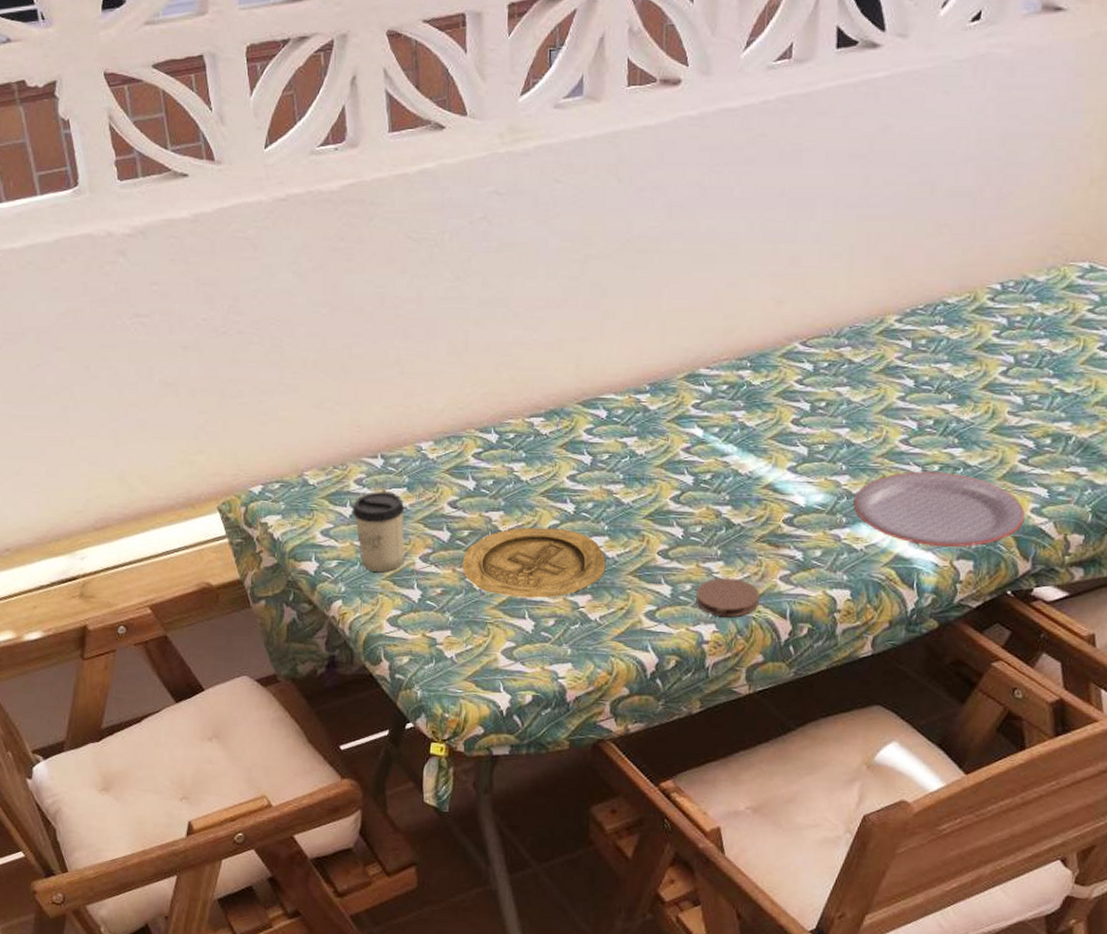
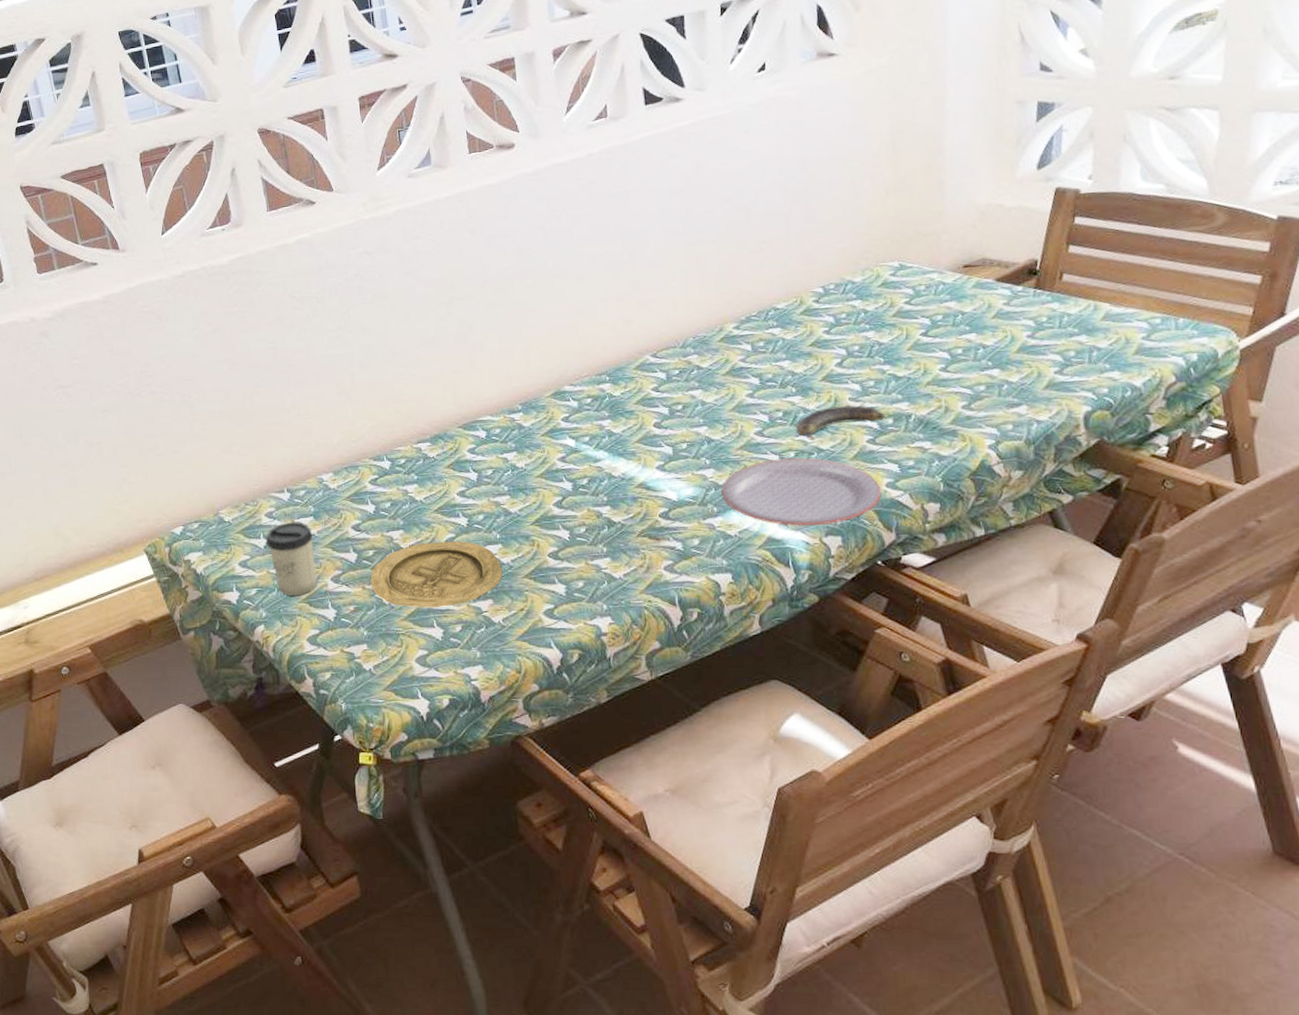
coaster: present [696,577,759,618] -> none [589,572,648,610]
banana: none [944,419,1044,454] -> present [795,405,885,440]

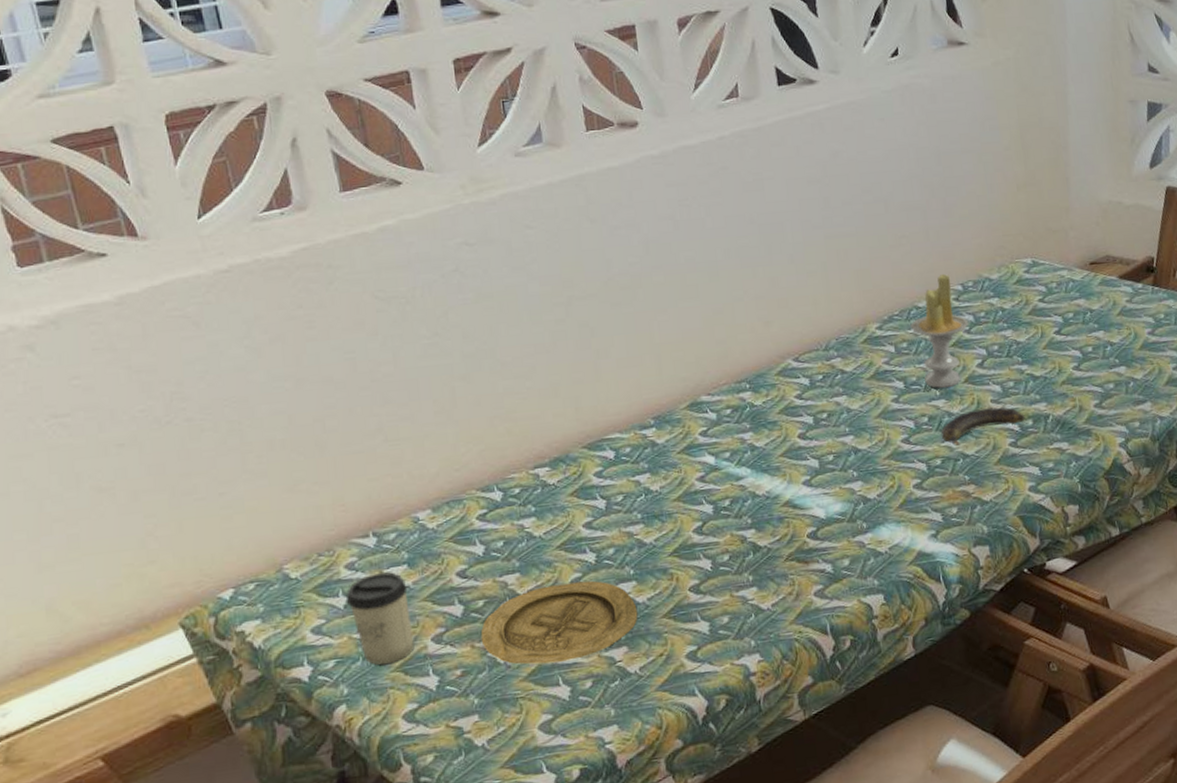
plate: present [721,457,882,526] -> none [870,464,1025,538]
candle: none [768,276,829,385] -> present [910,273,969,388]

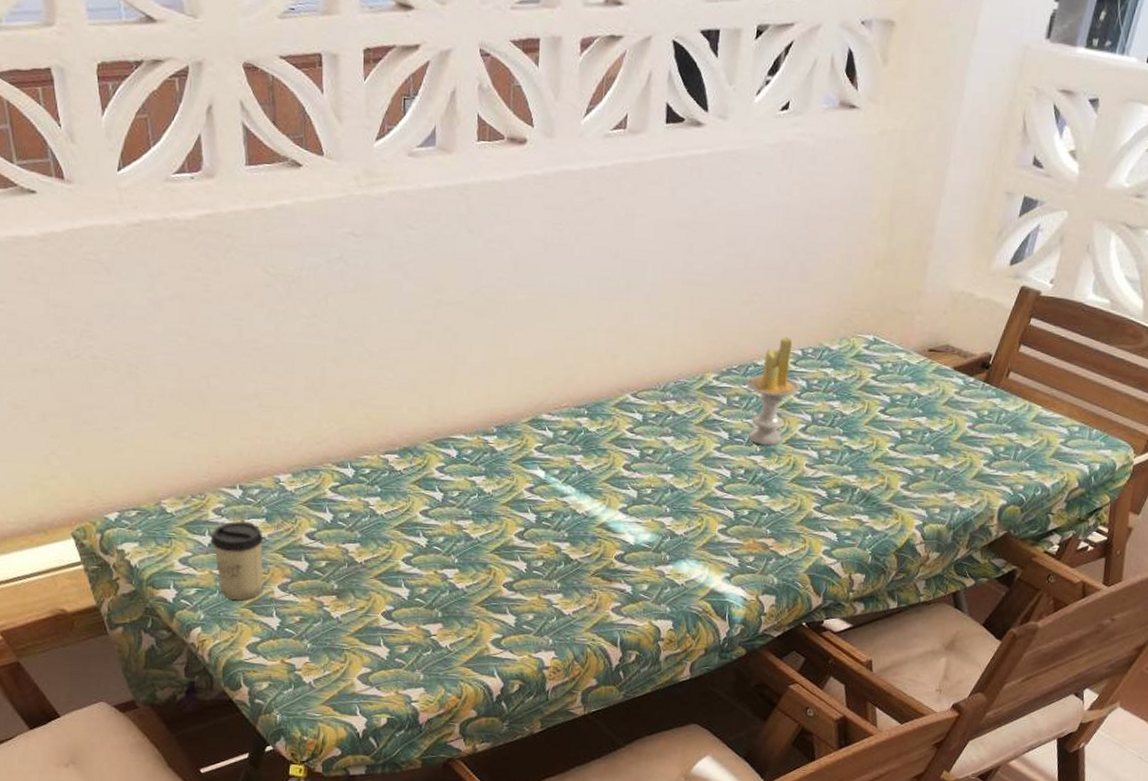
plate: present [481,580,638,665] -> none [319,559,456,627]
banana: present [940,407,1025,446] -> none [753,470,834,501]

